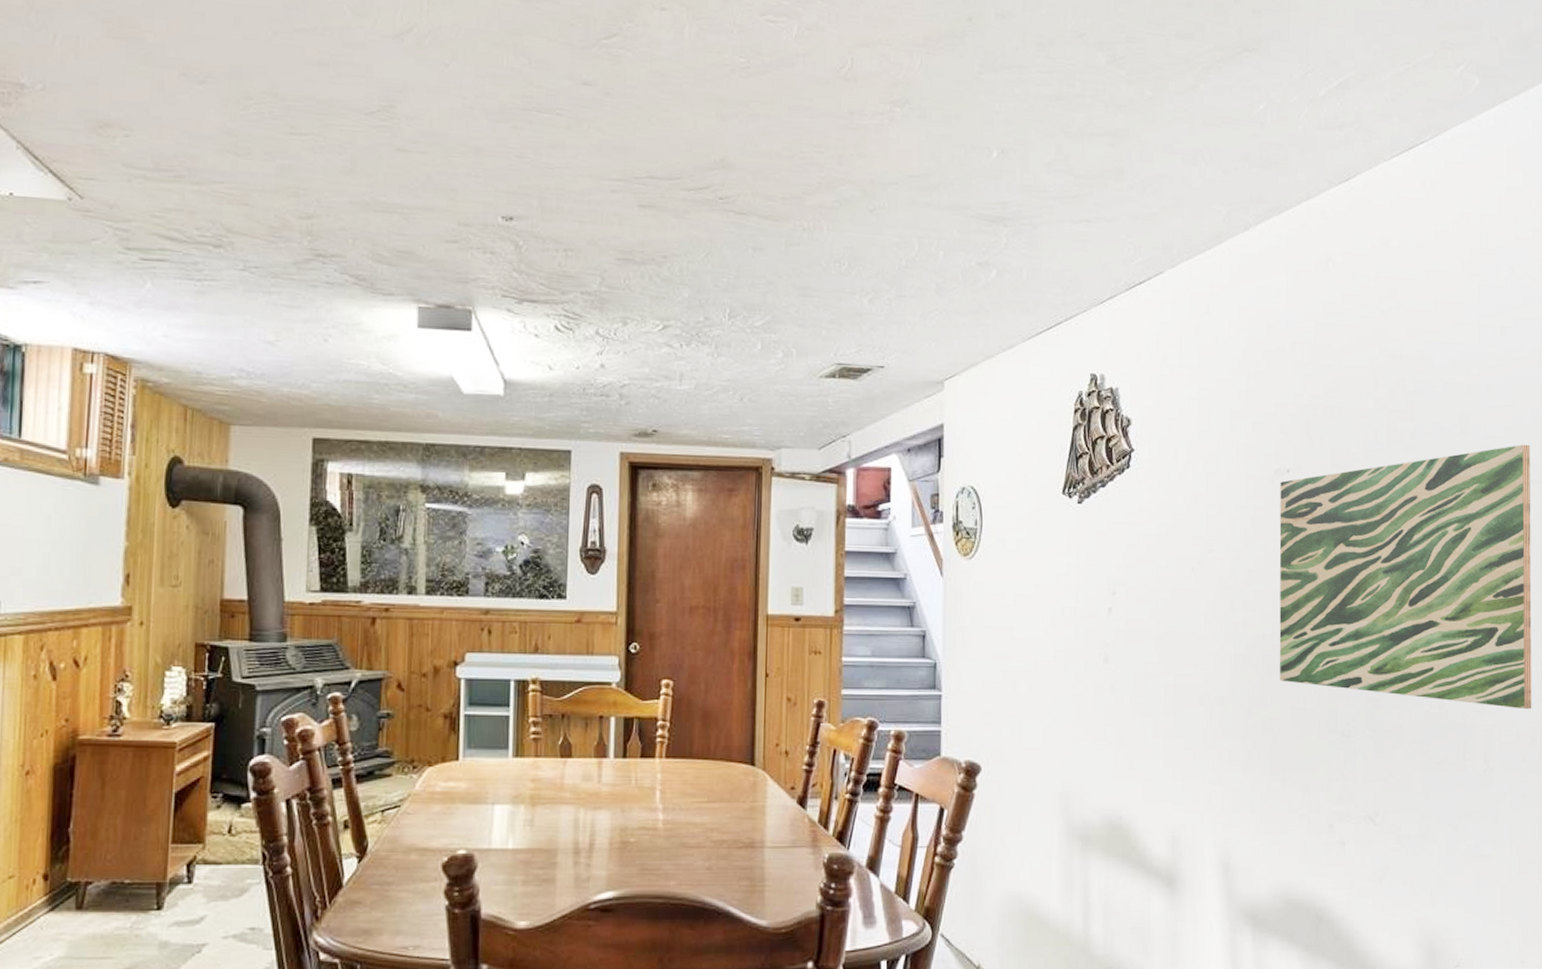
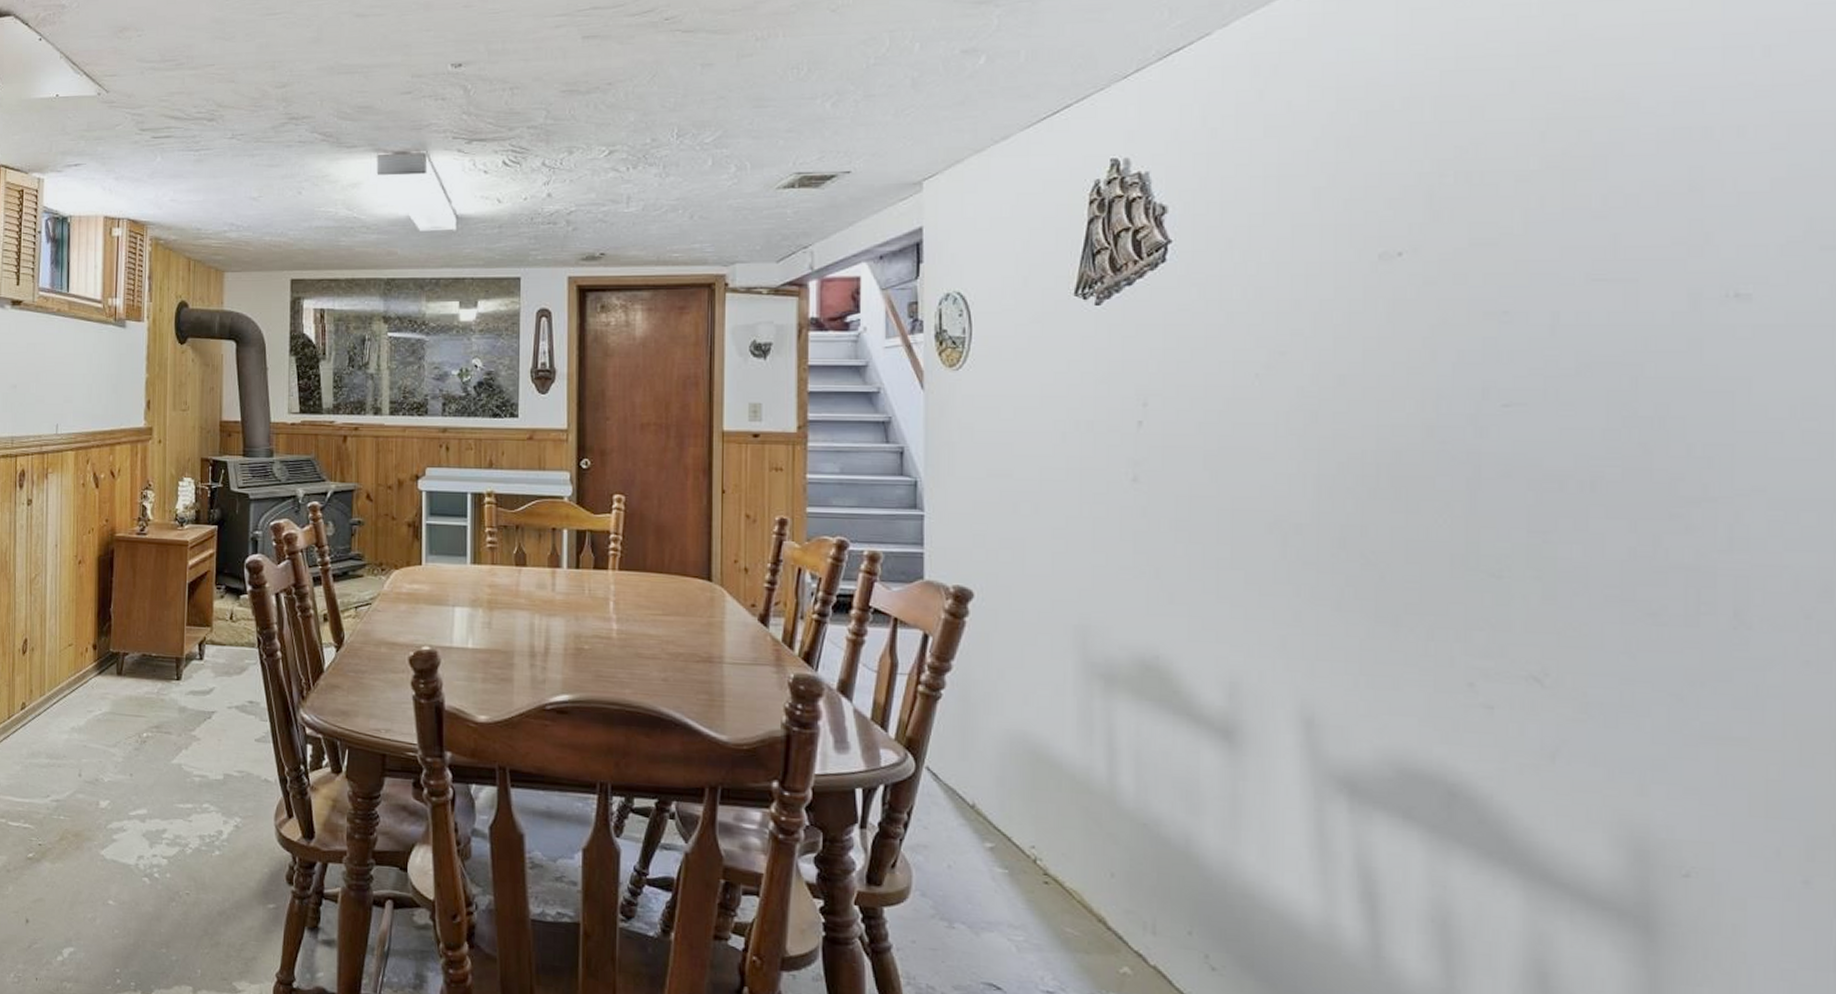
wall art: present [1279,444,1532,710] -> none [1386,198,1823,551]

